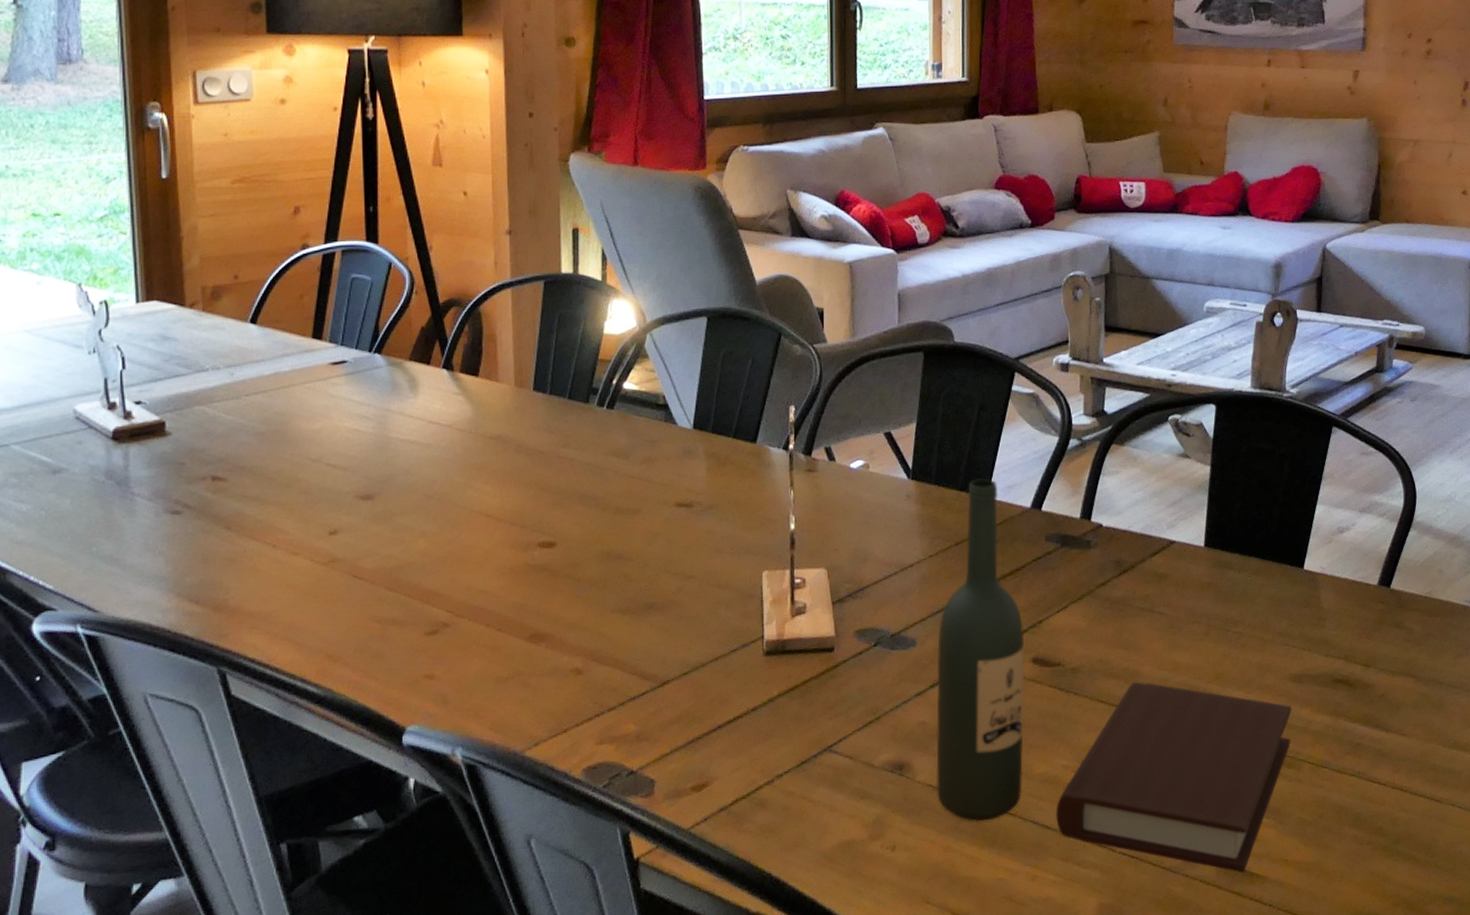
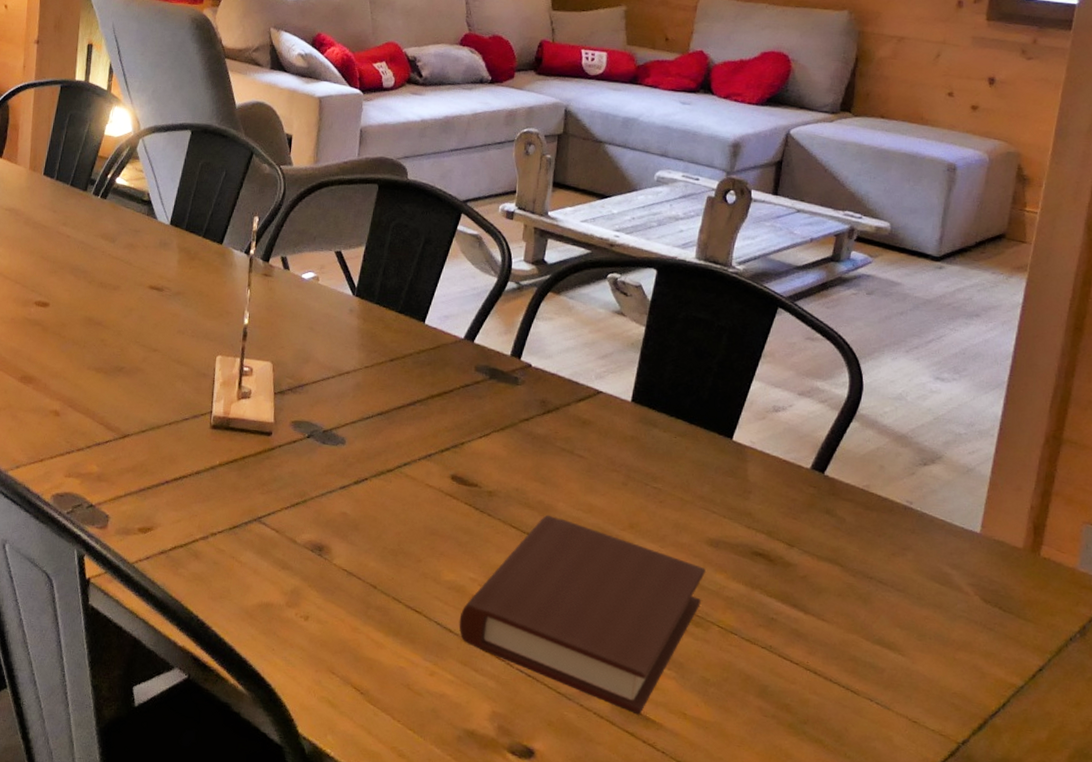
wine bottle: present [936,478,1025,821] -> none [351,304,446,613]

